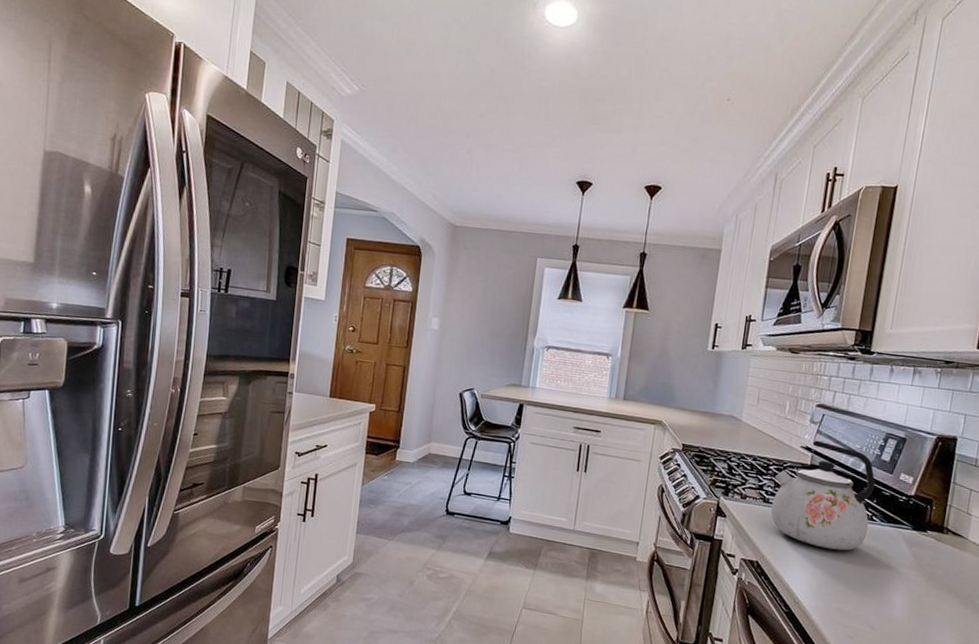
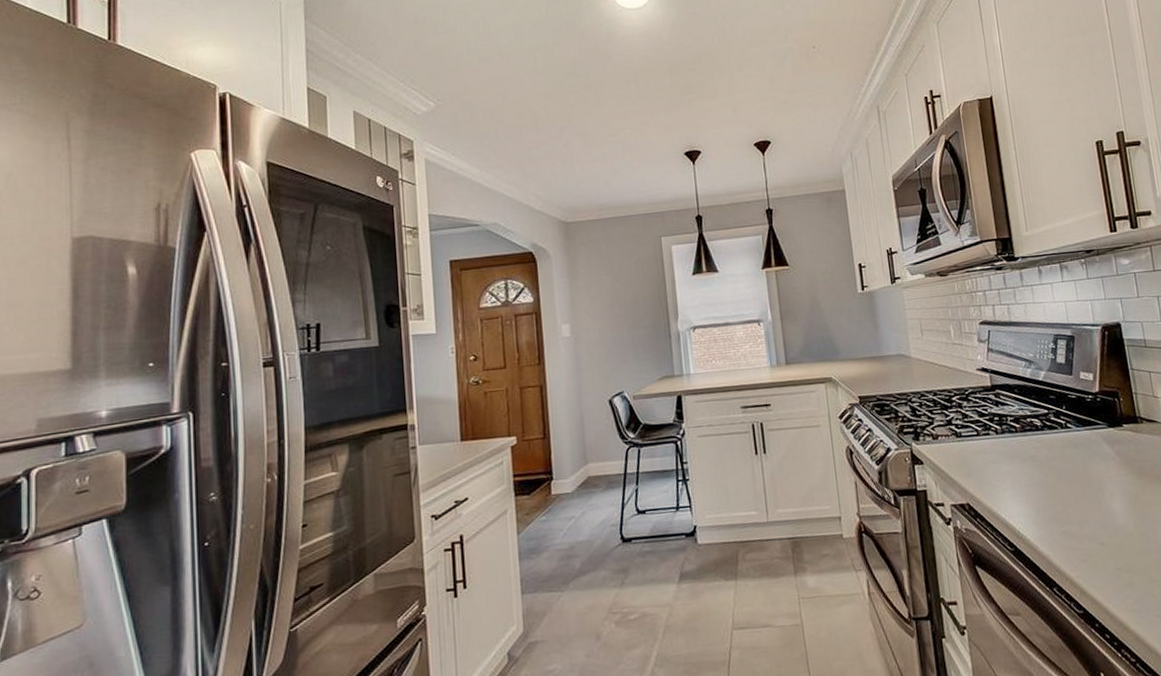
kettle: present [770,440,876,551] -> none [959,358,1067,471]

